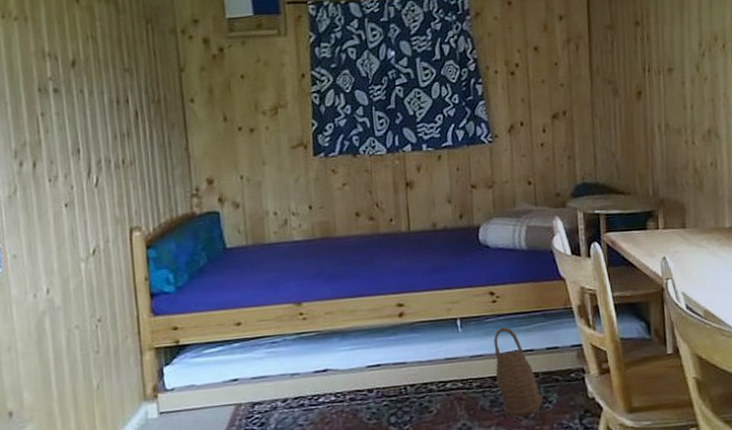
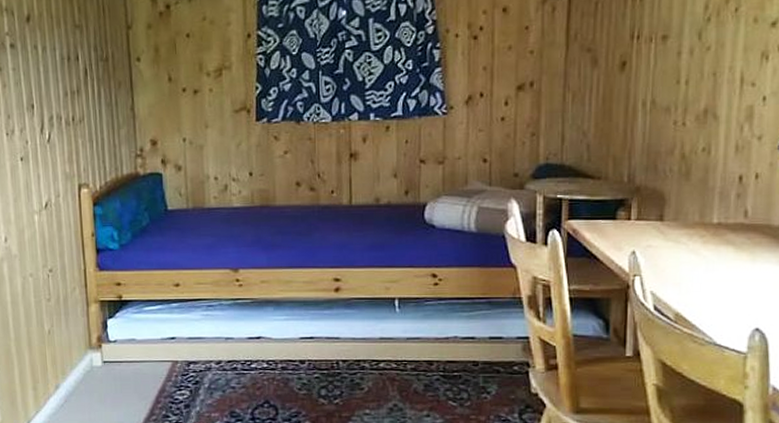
basket: present [494,327,543,418] -> none [433,312,480,406]

